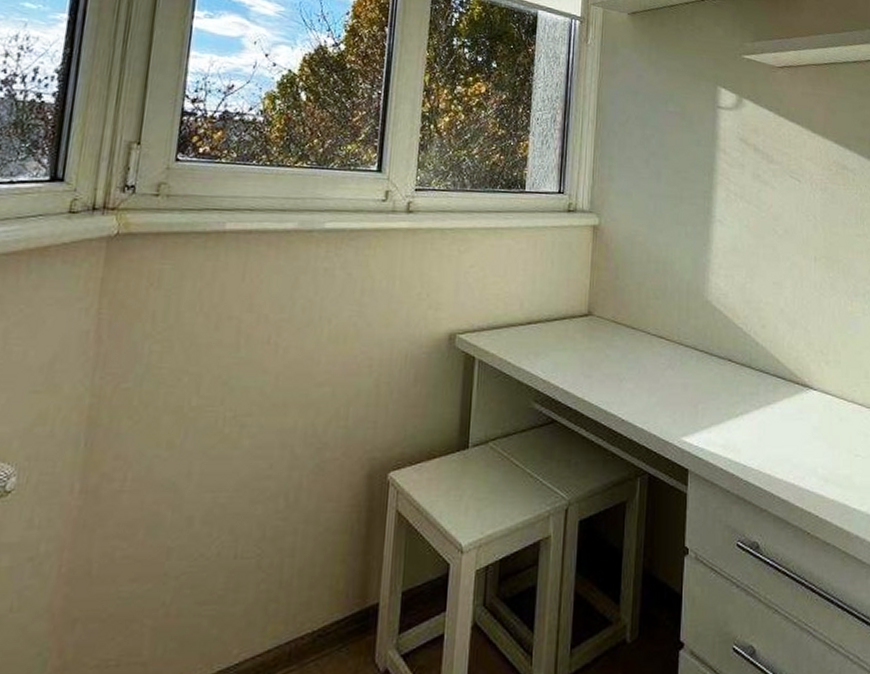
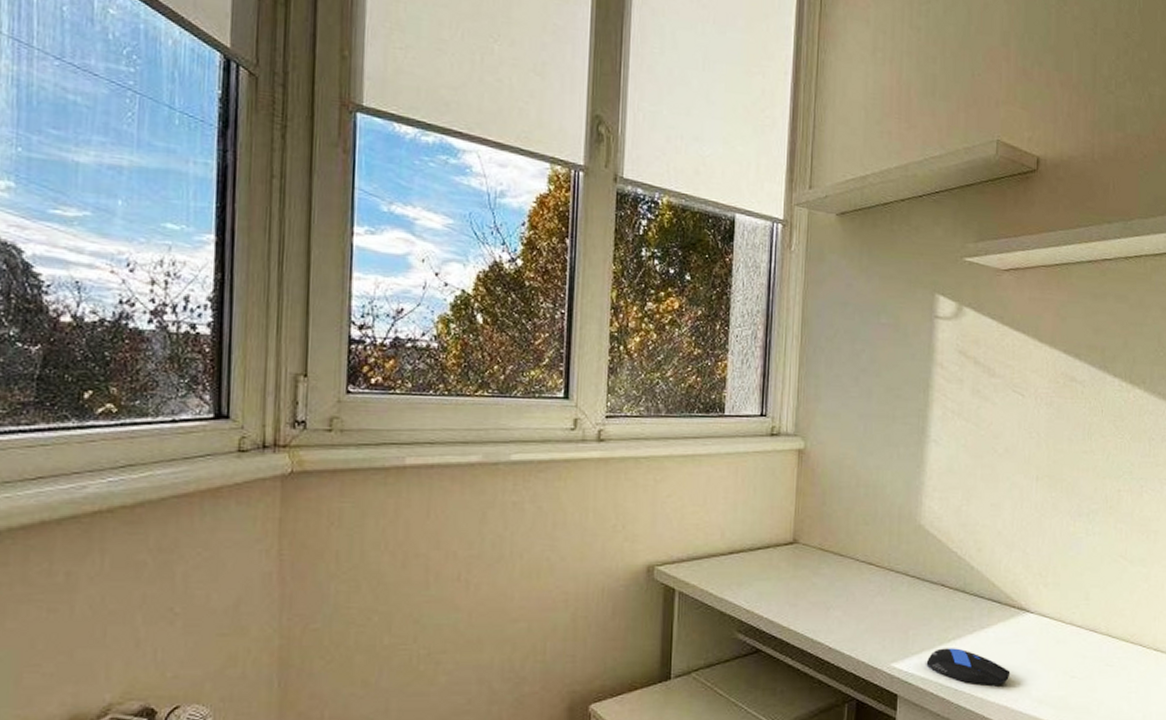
computer mouse: none [715,423,797,463] -> present [926,648,1011,687]

